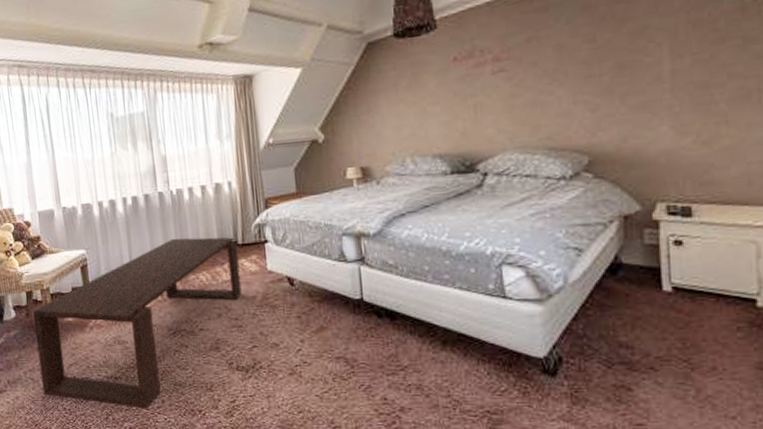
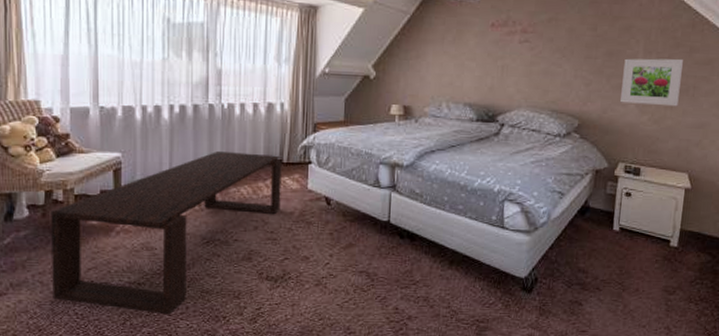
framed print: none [643,55,737,126] -> present [620,58,683,107]

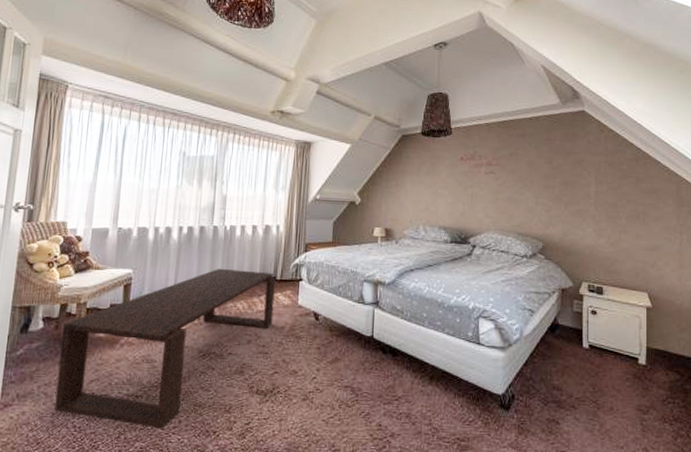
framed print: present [620,58,683,107] -> none [579,188,631,231]

